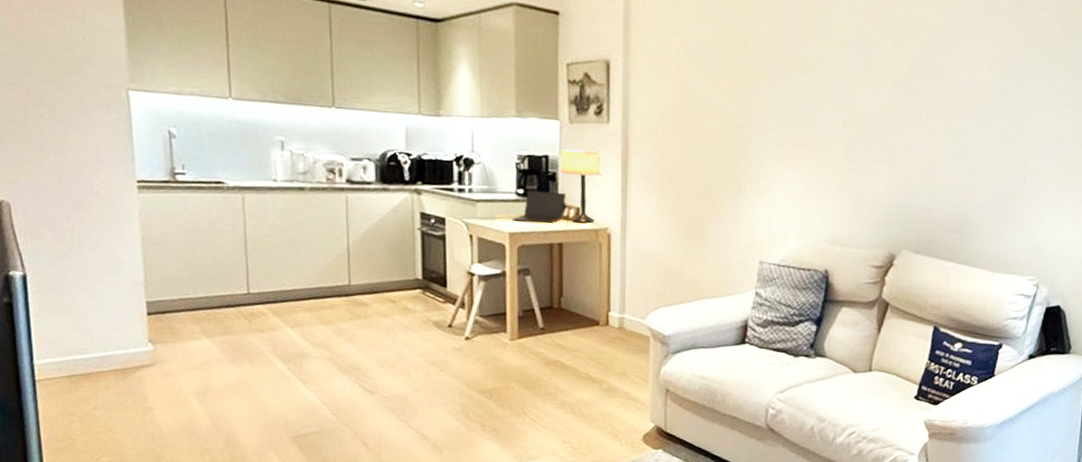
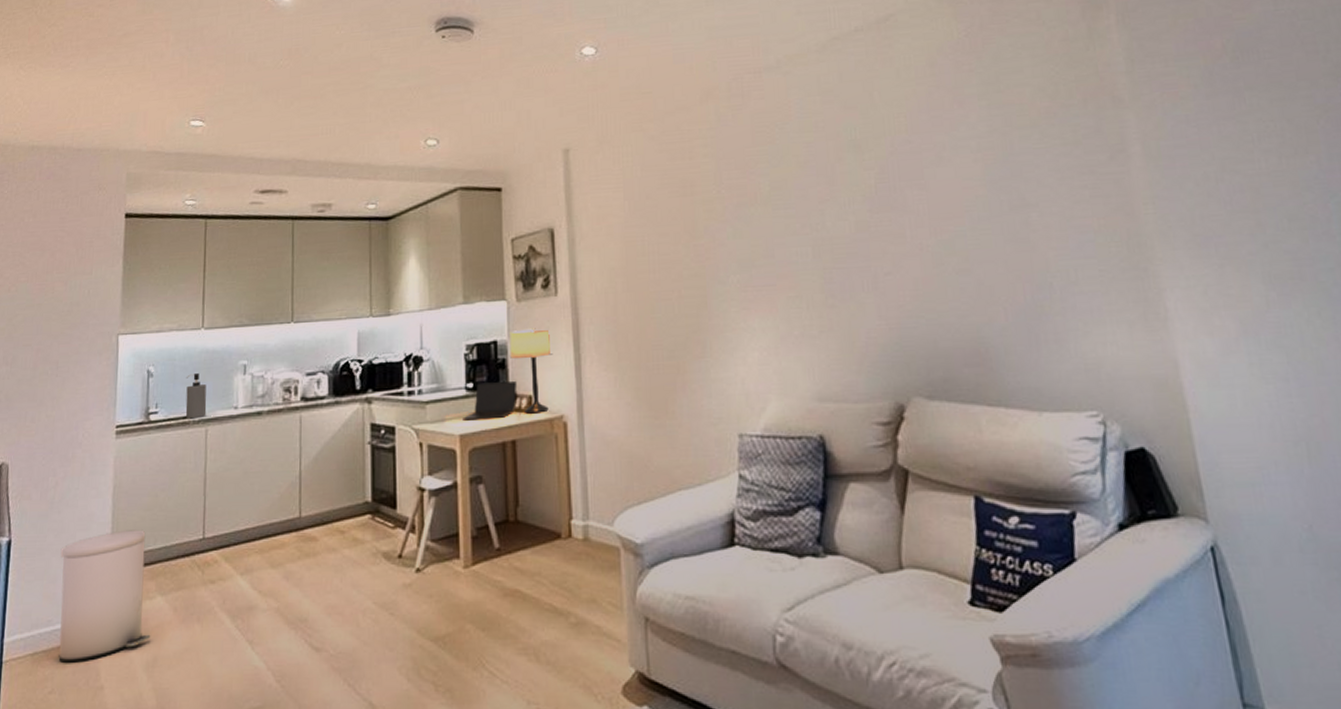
pedal bin: none [87,278,199,387] -> present [58,530,151,663]
soap dispenser: none [215,141,242,185] -> present [185,372,207,419]

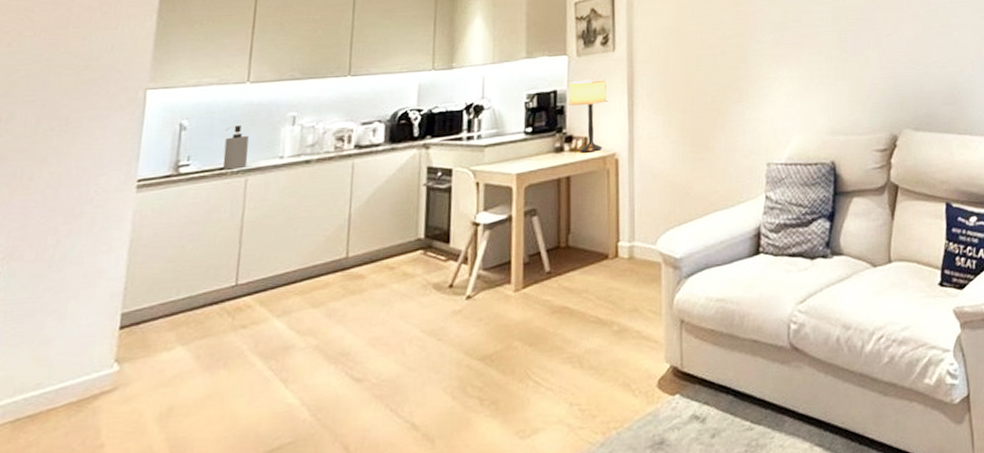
pedal bin: present [58,530,151,663] -> none [48,281,167,426]
laptop: present [463,380,518,421] -> none [520,124,574,161]

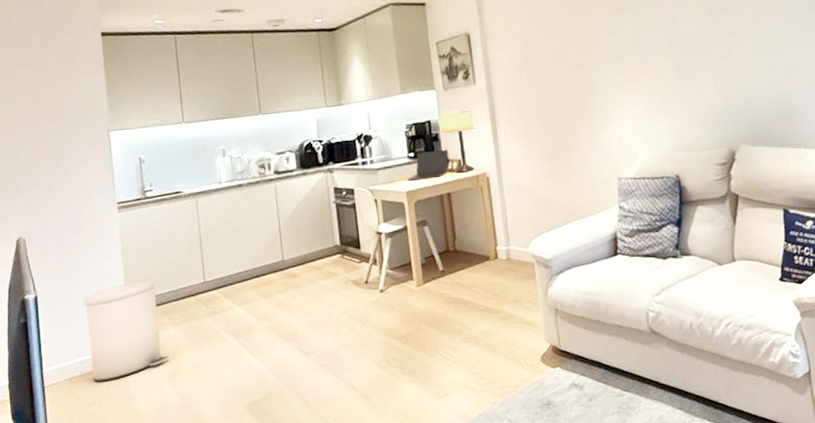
pedal bin: none [48,281,167,426] -> present [82,279,170,383]
soap dispenser: present [222,124,249,170] -> none [173,157,195,194]
laptop: none [520,124,574,161] -> present [408,149,449,181]

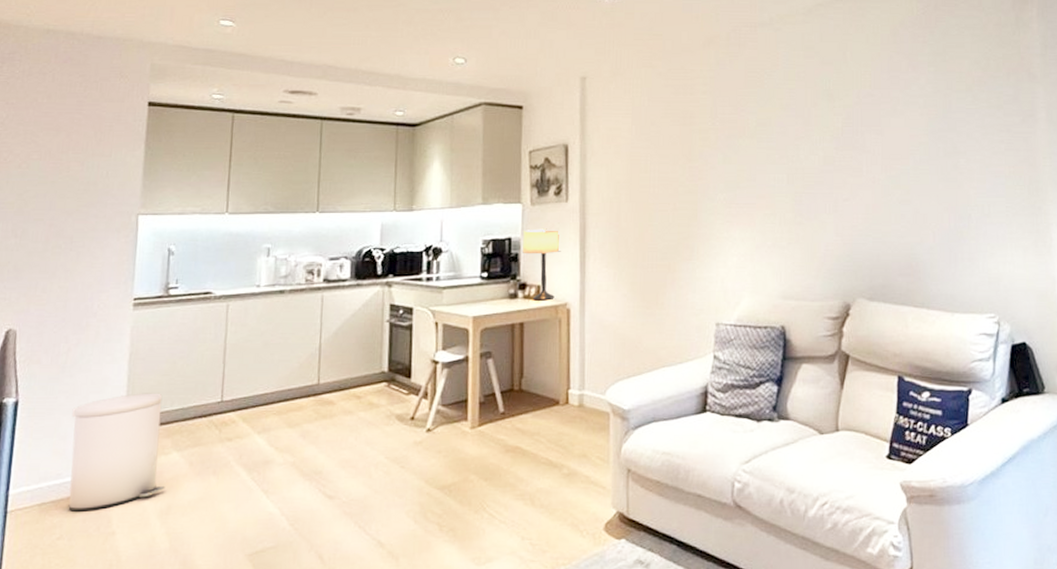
laptop: present [408,149,449,181] -> none [476,272,528,305]

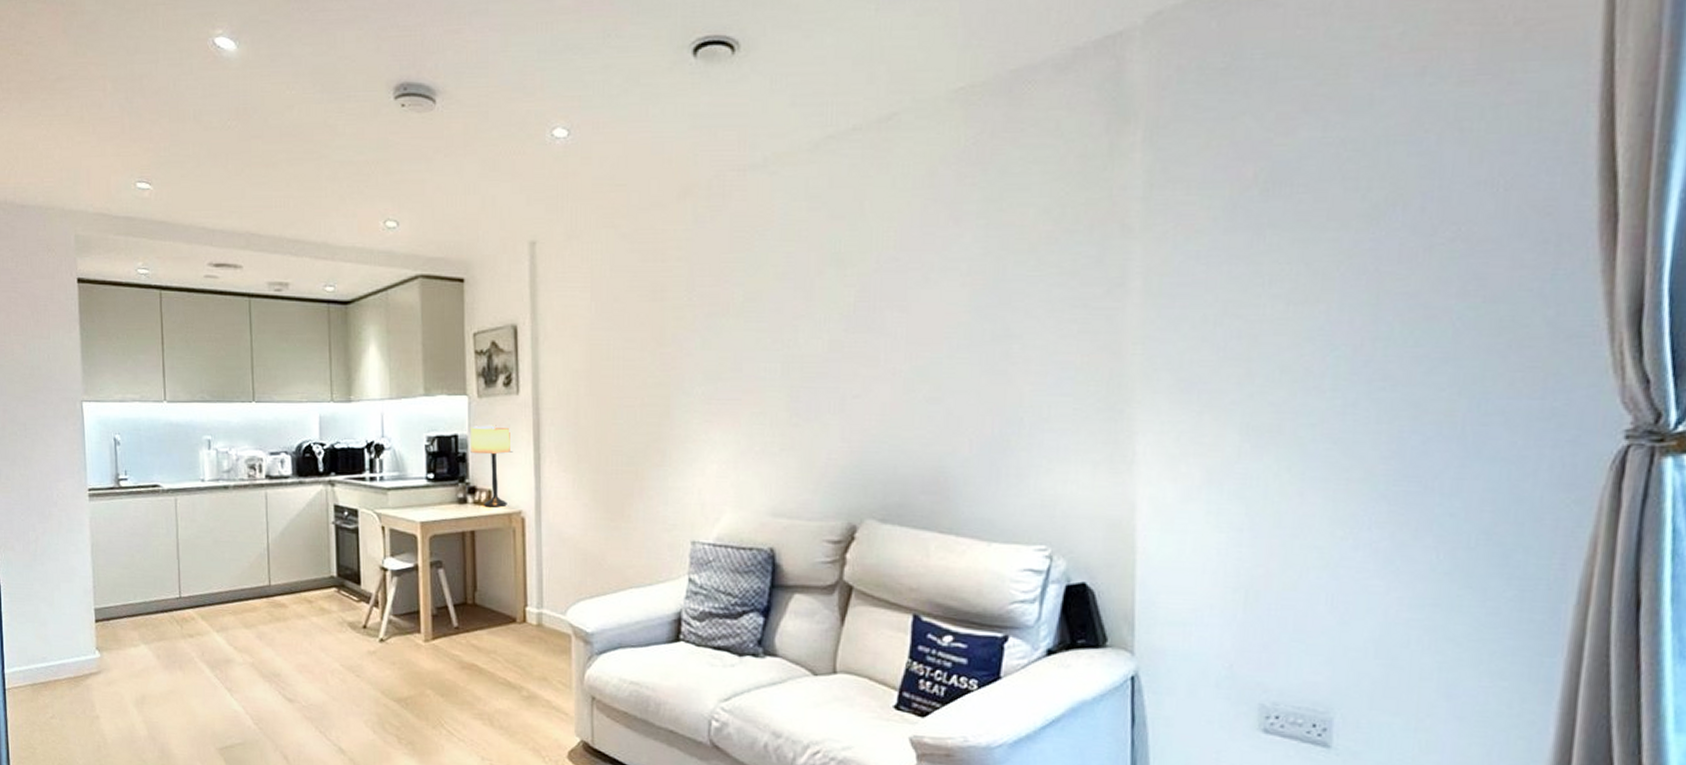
pedal bin: present [68,393,165,512] -> none [47,584,138,695]

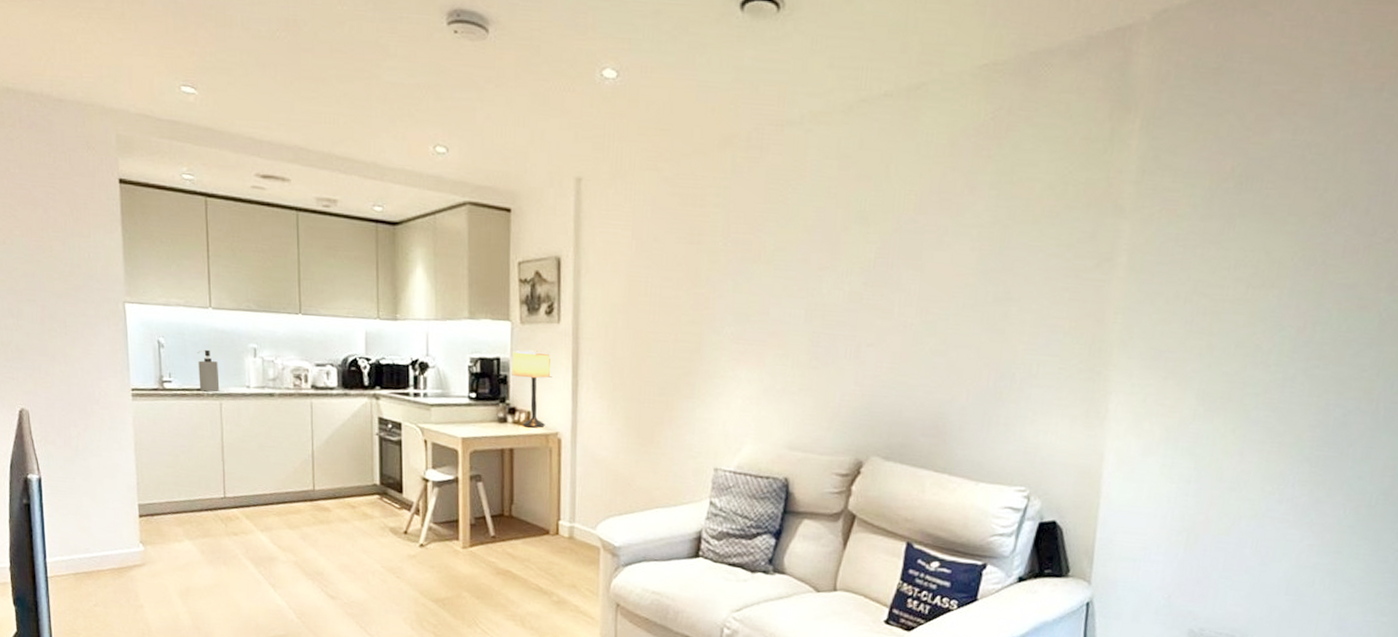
soap dispenser: none [152,444,175,488] -> present [197,349,220,392]

